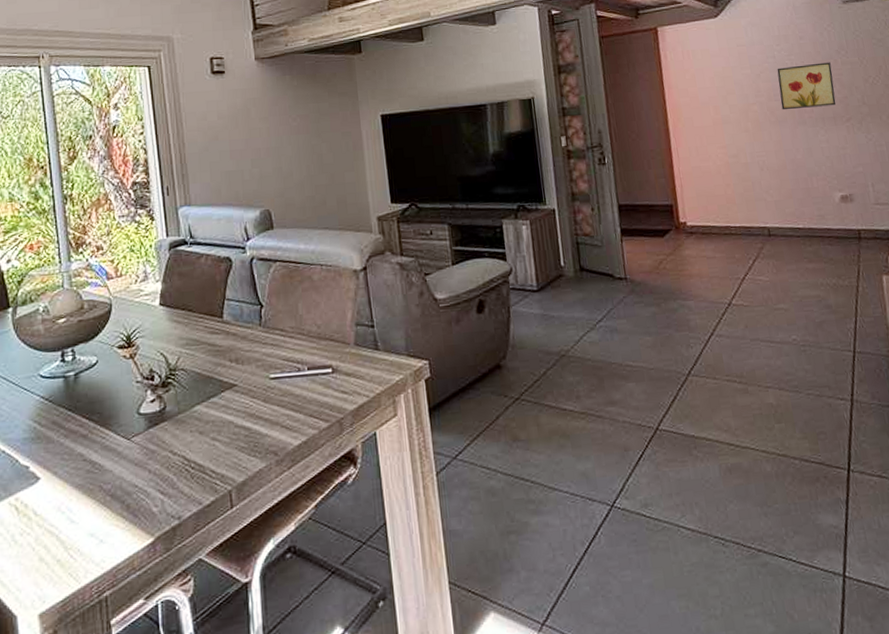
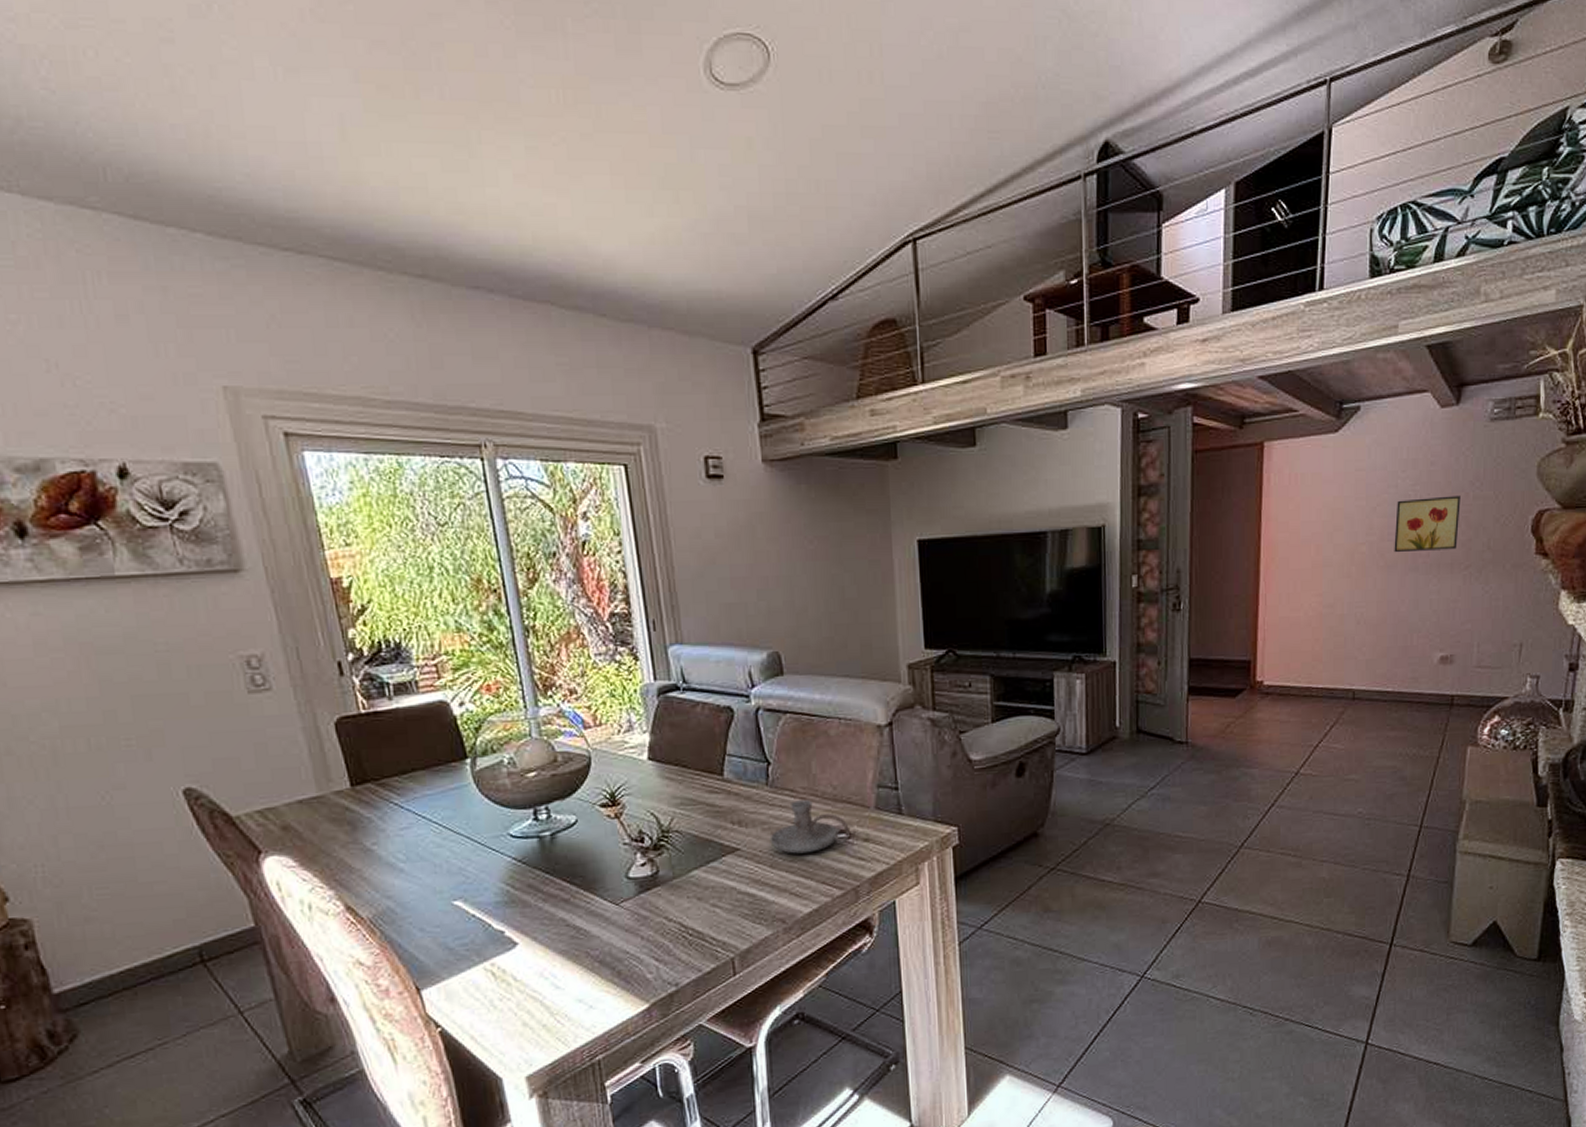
candle holder: none [263,338,333,389] -> present [769,800,850,854]

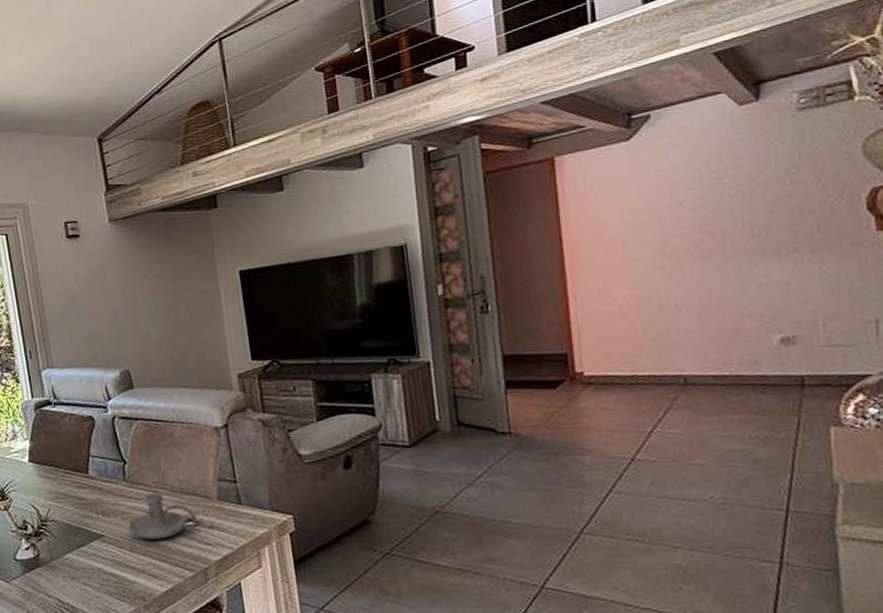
wall art: present [1394,495,1461,553] -> none [704,183,781,243]

